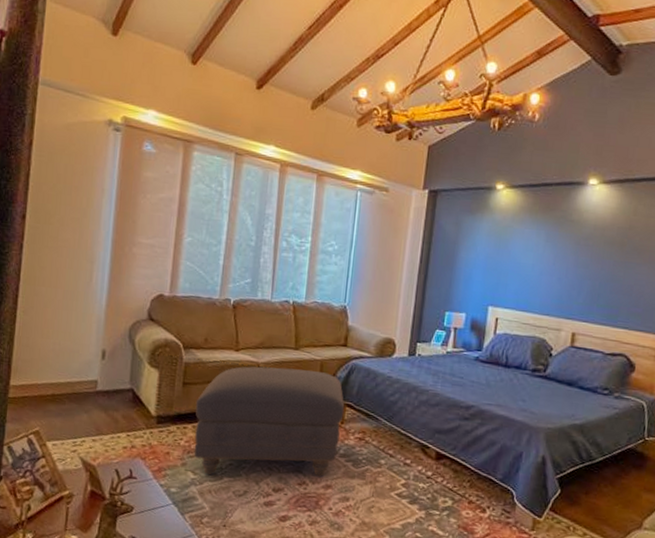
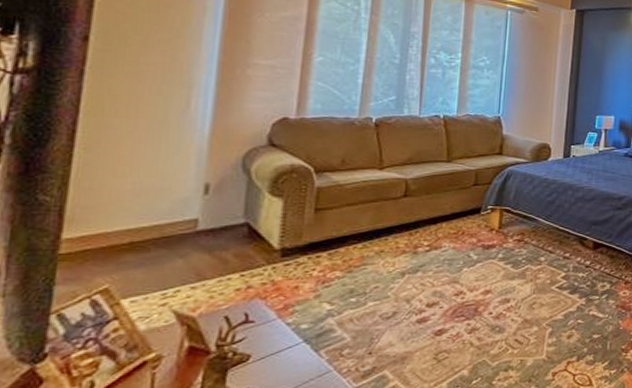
ottoman: present [193,366,345,477] -> none [330,181,503,303]

